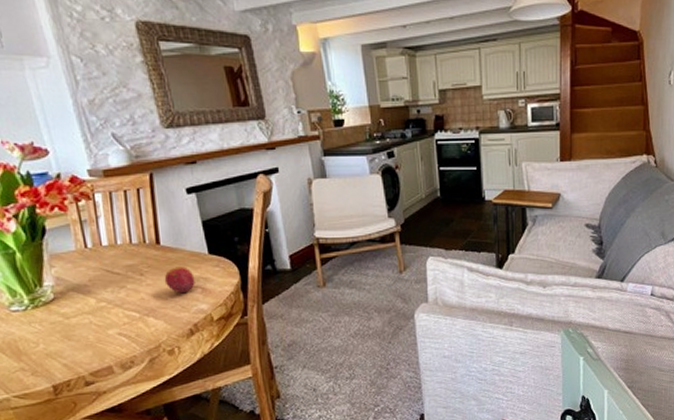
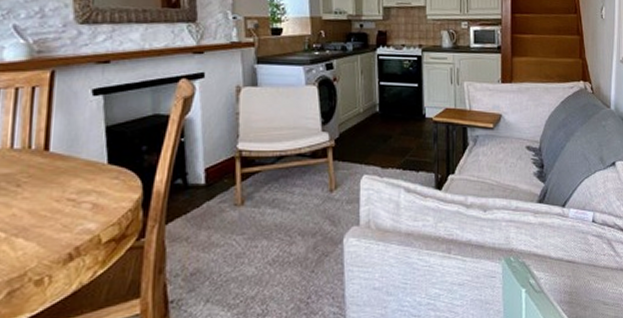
fruit: present [164,266,195,294] -> none [46,177,86,210]

